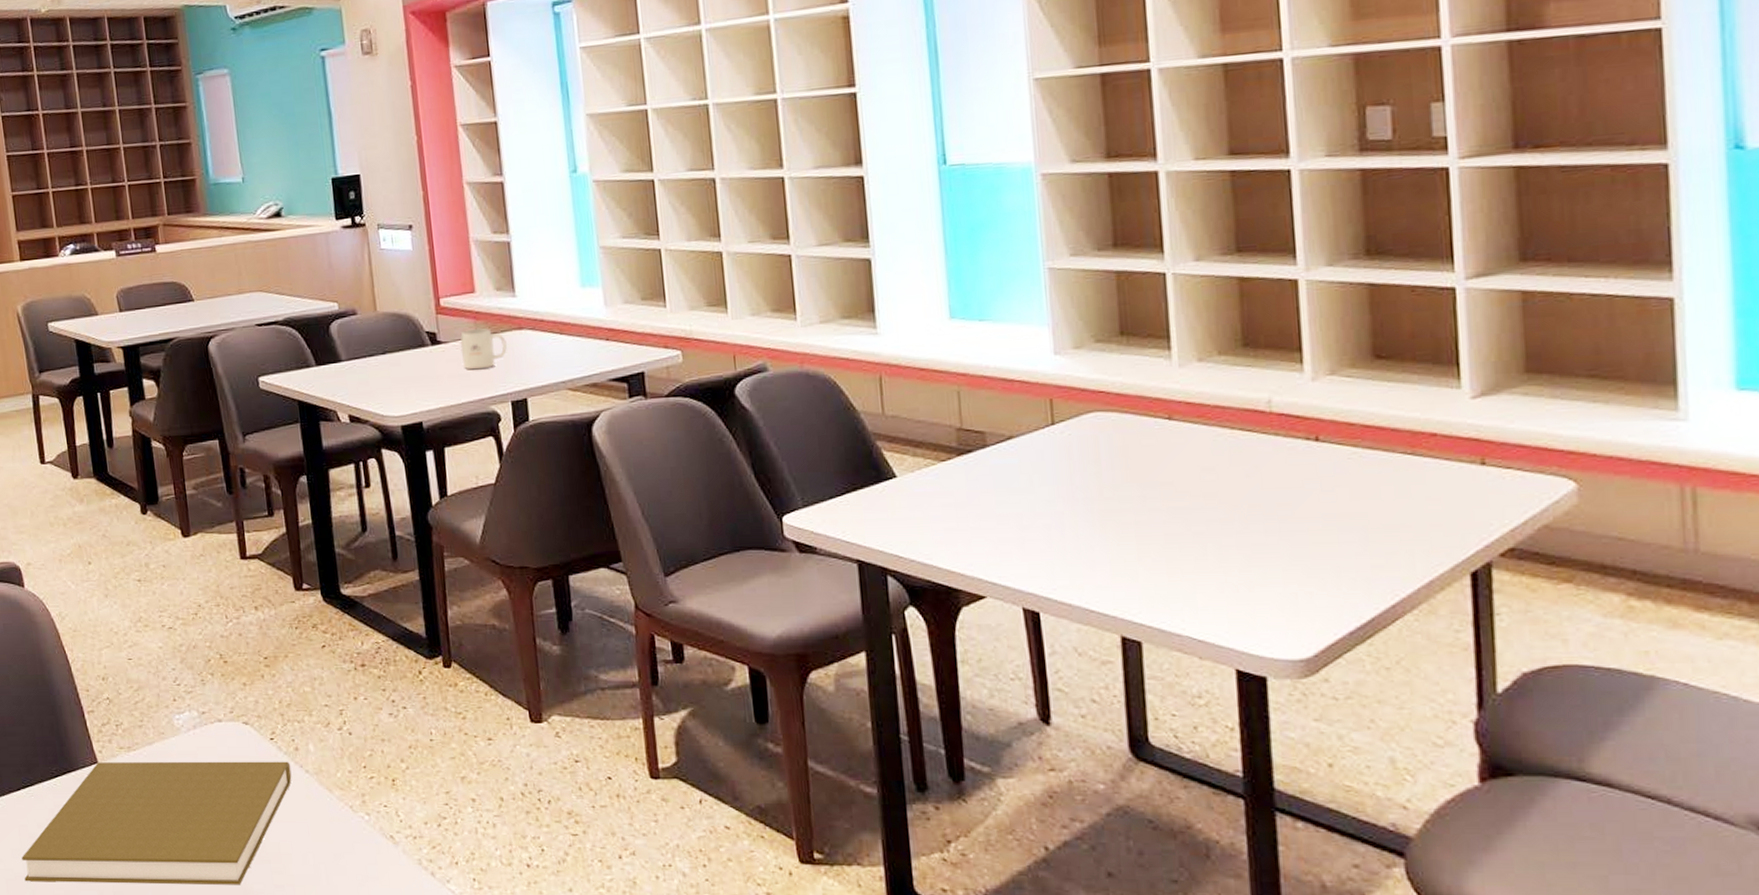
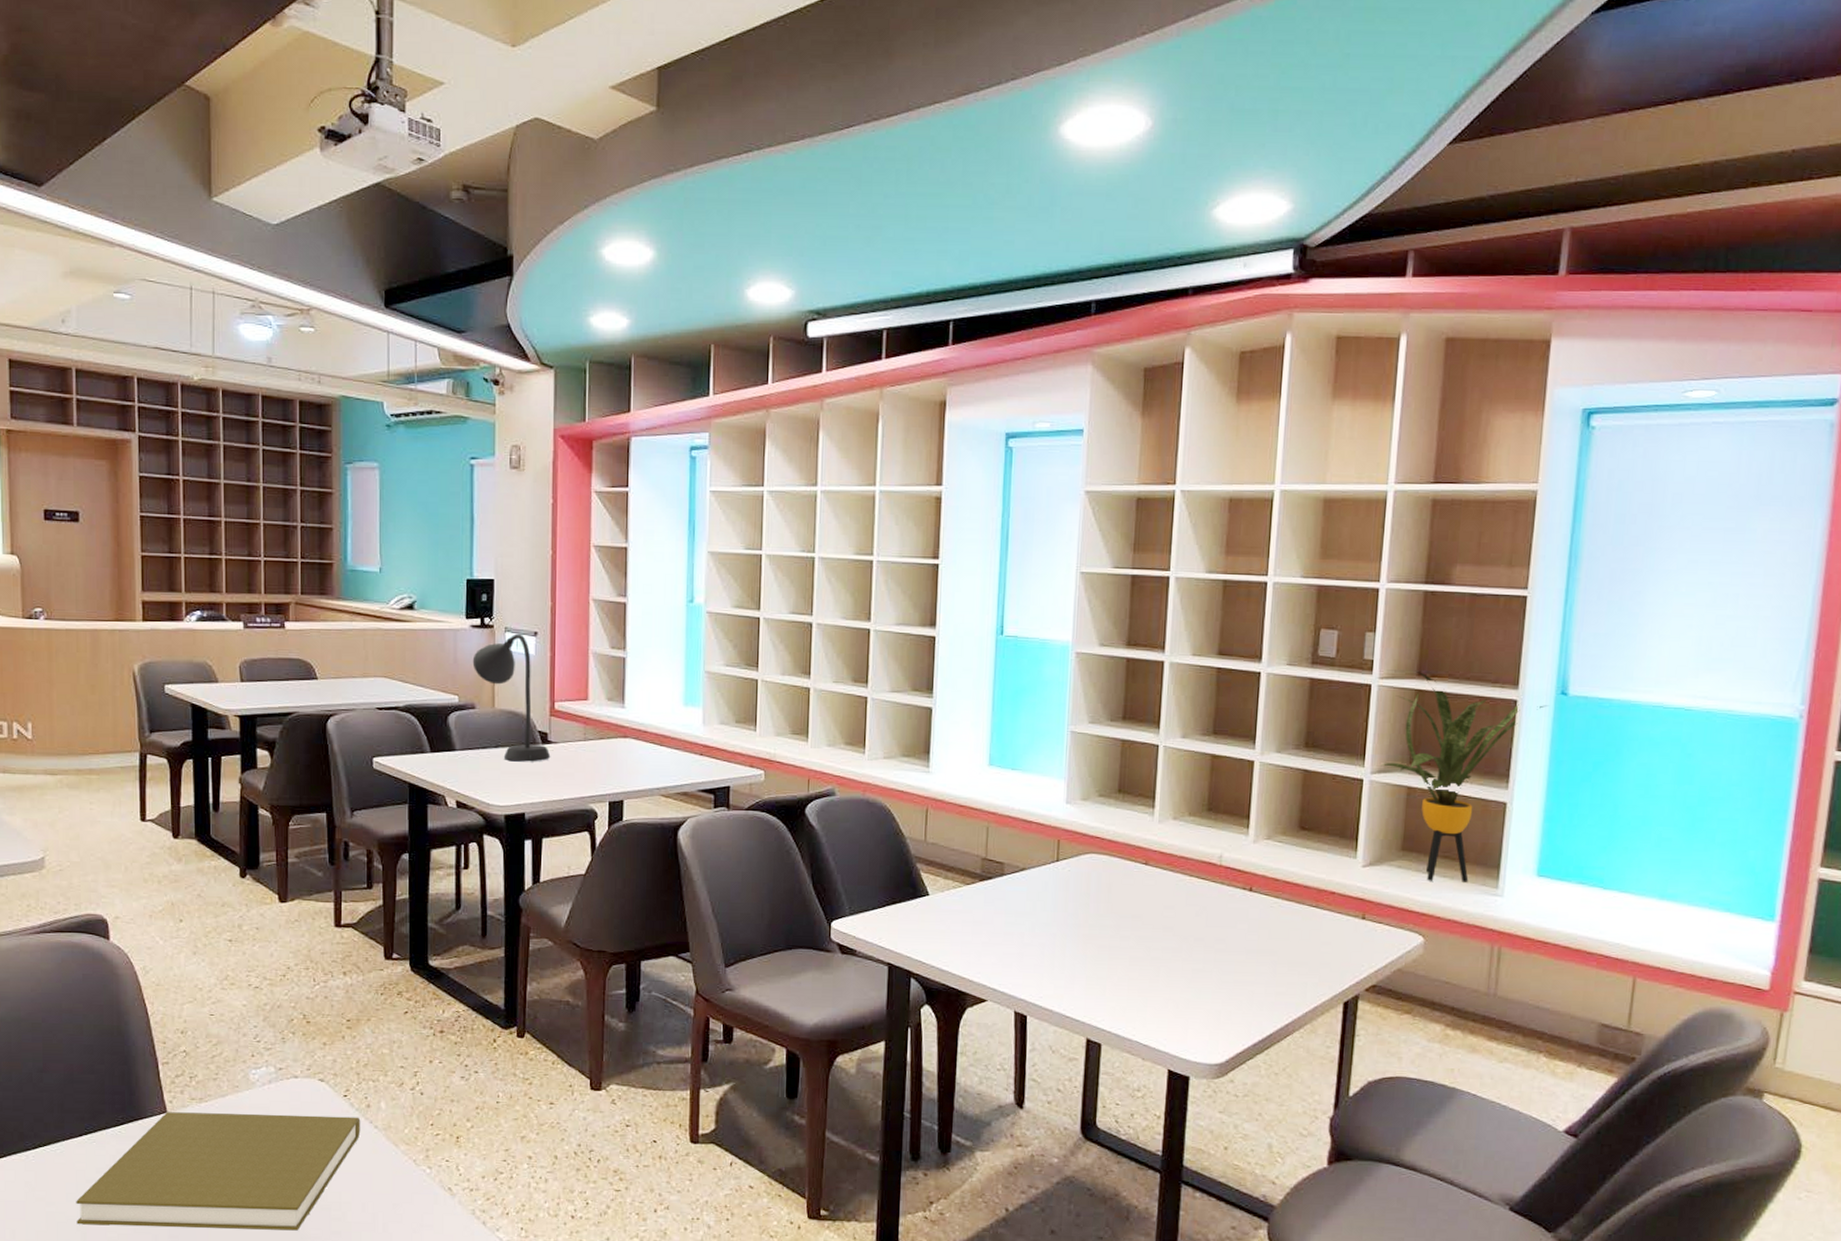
desk lamp: none [347,229,443,367] -> present [472,633,551,762]
mug: present [460,328,507,370] -> none [568,733,611,770]
house plant: none [1476,142,1719,409] -> present [1379,670,1549,882]

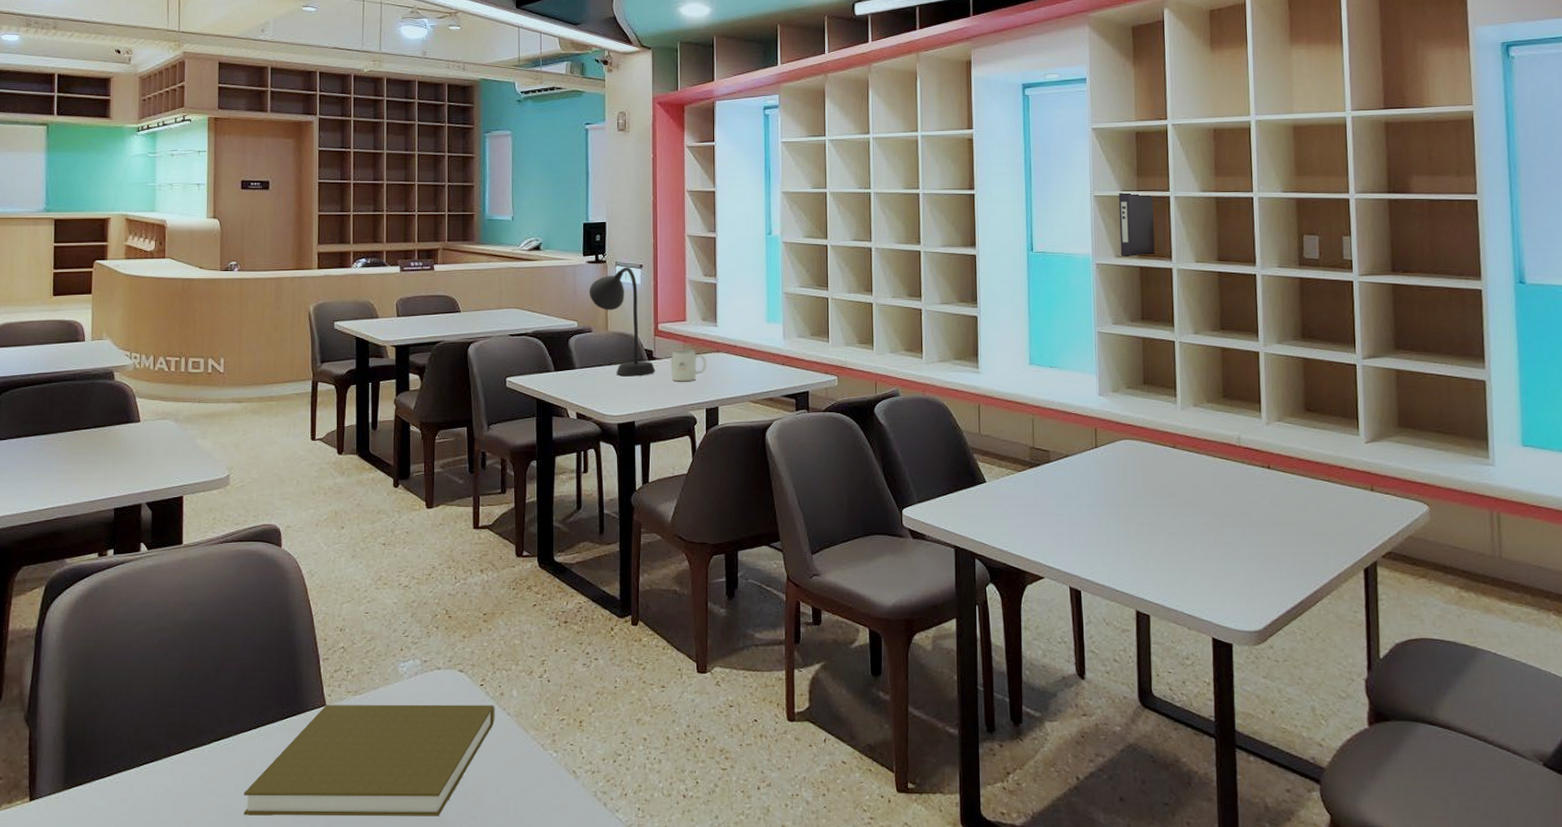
mug: none [568,733,611,770] -> present [670,350,706,382]
binder: none [1105,570,1150,646] -> present [1118,193,1155,257]
house plant: present [1379,670,1549,882] -> none [1369,267,1510,454]

